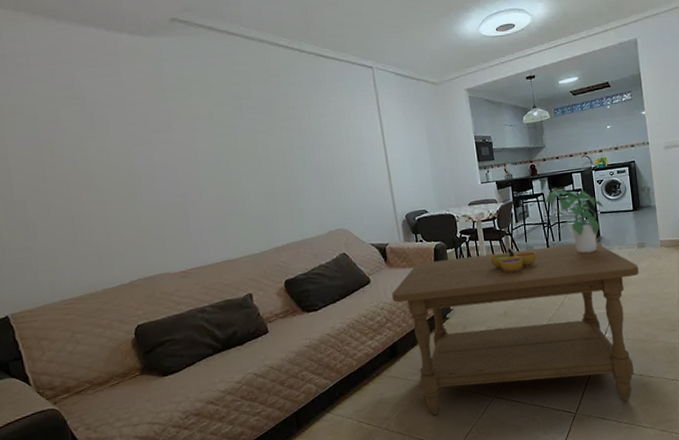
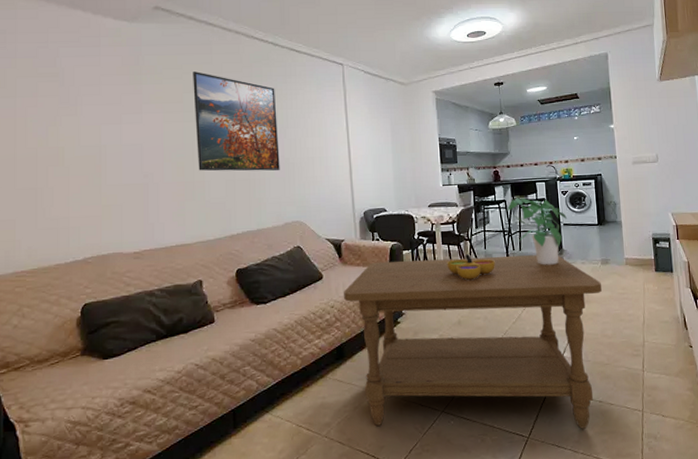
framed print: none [219,84,319,186] -> present [193,71,280,171]

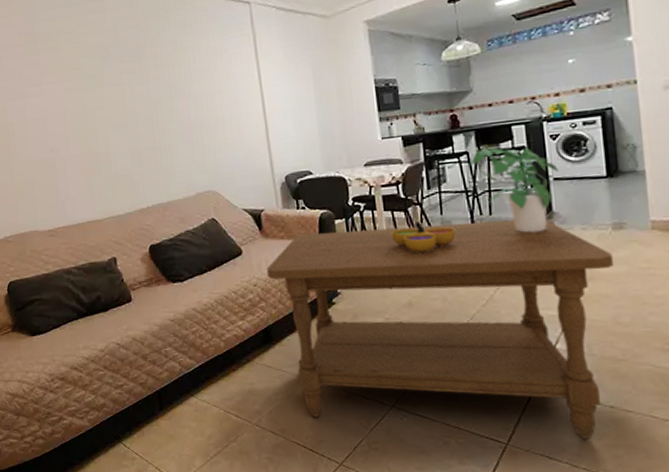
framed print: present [193,71,280,171] -> none [87,32,187,142]

